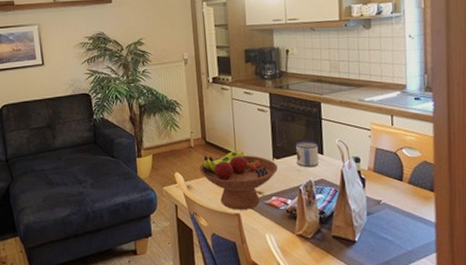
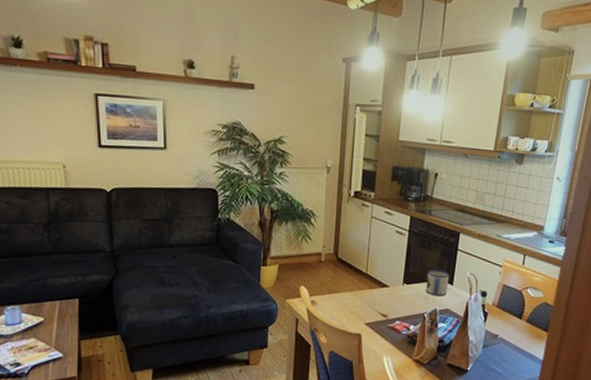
fruit bowl: present [199,151,278,210] -> none [326,271,406,331]

